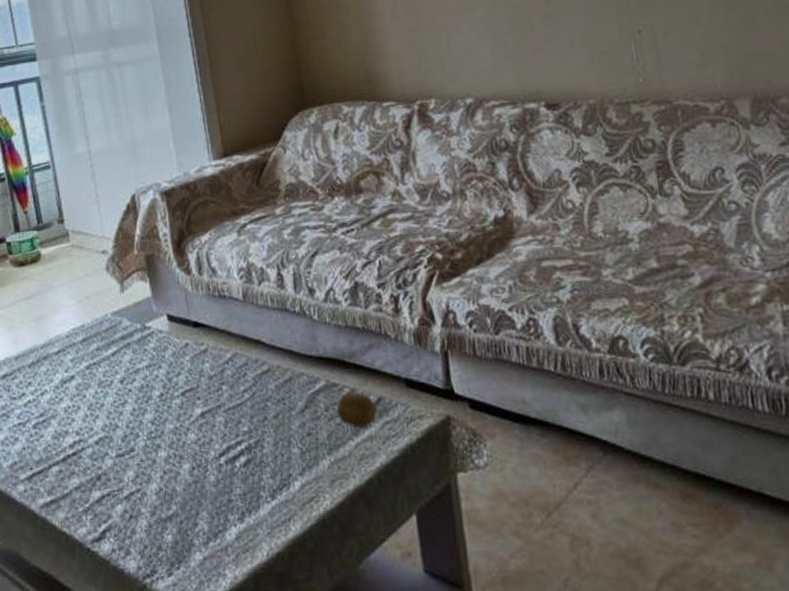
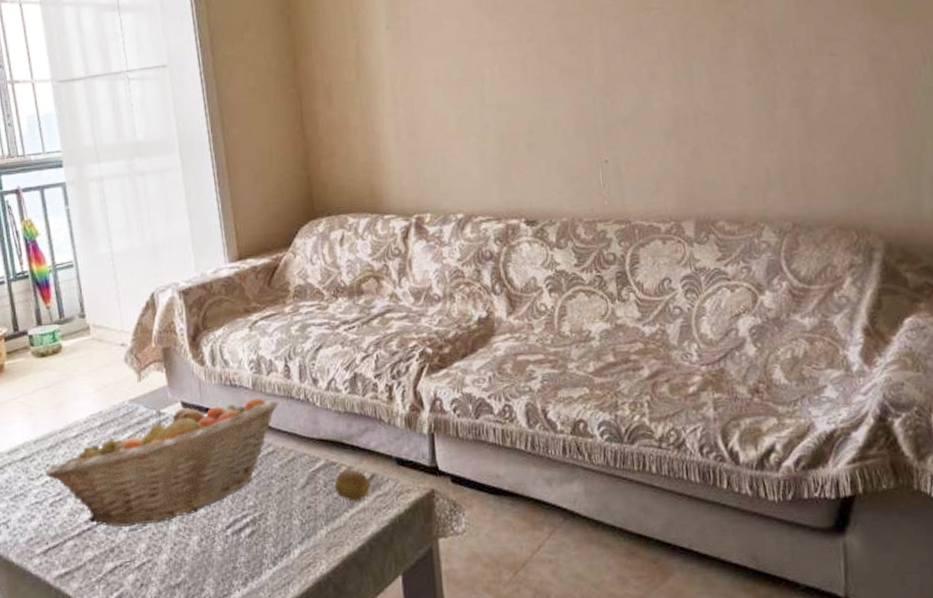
fruit basket: none [26,309,272,452] -> present [44,397,278,527]

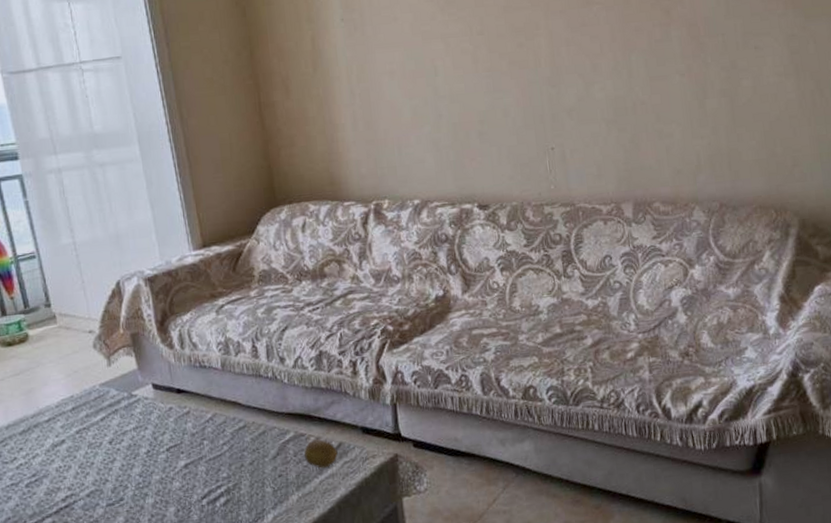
fruit basket: present [44,397,278,527] -> none [18,377,247,503]

